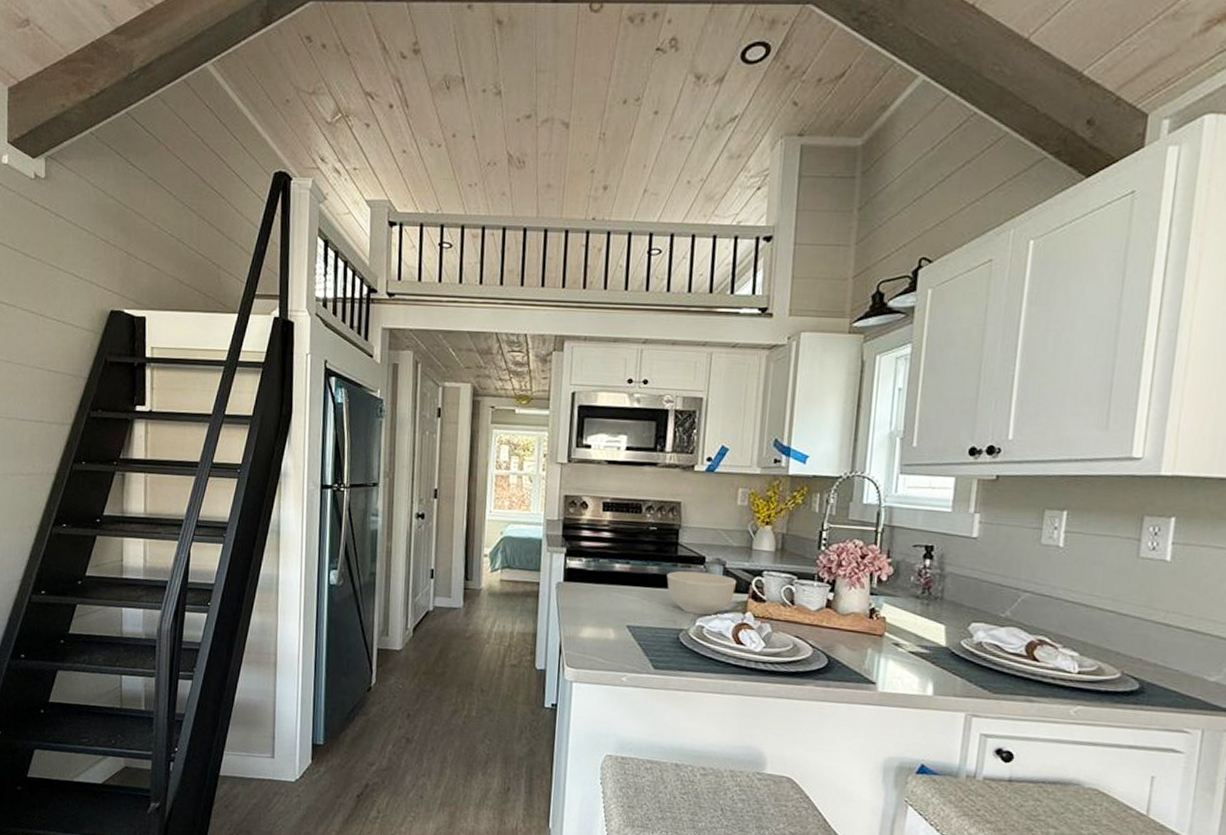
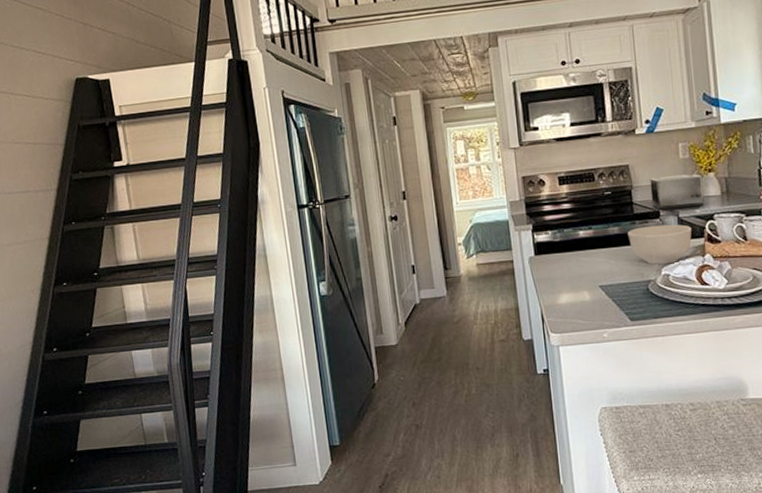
toaster: none [698,520,758,560] -> present [650,173,705,211]

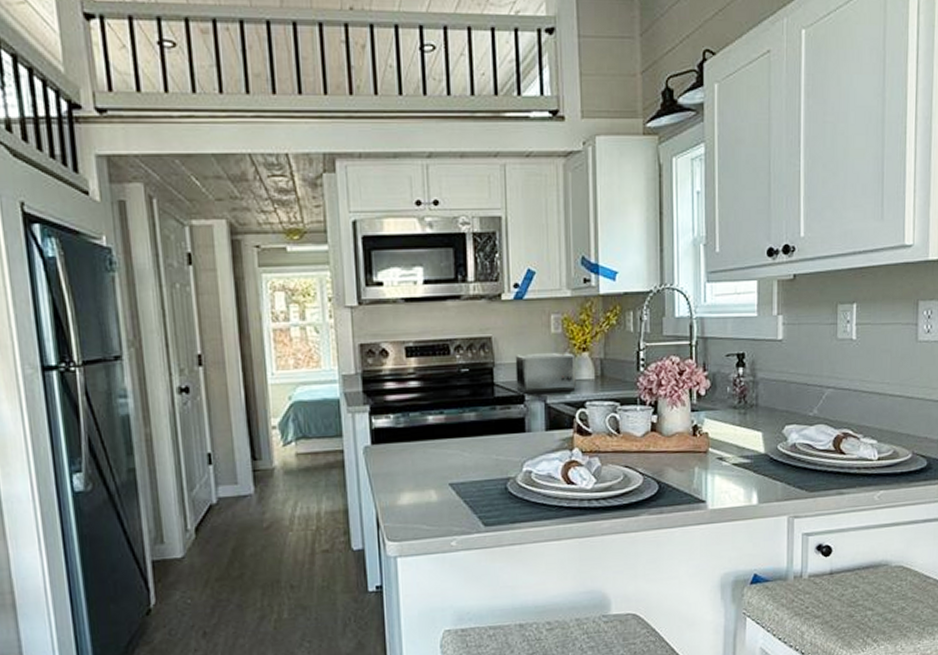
bowl: present [627,224,692,265] -> none [486,411,561,460]

